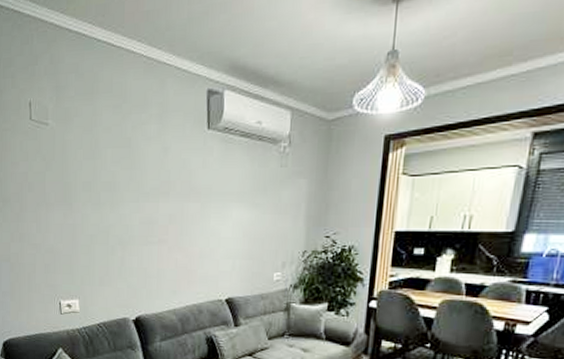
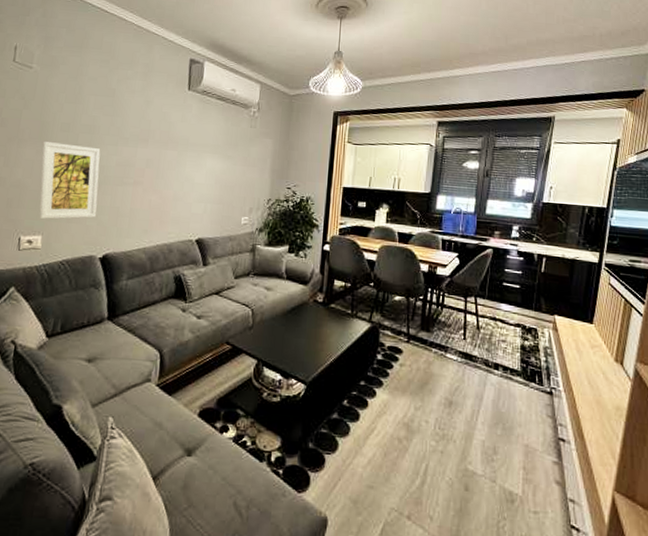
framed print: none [68,204,126,283] -> present [39,141,101,219]

